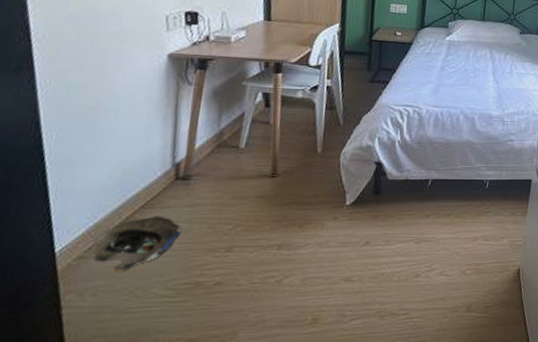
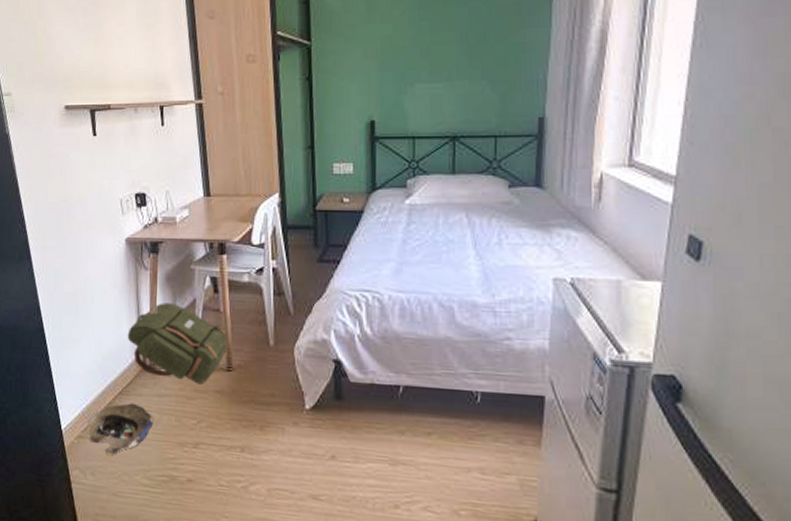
backpack: none [158,116,276,192] -> present [127,303,229,384]

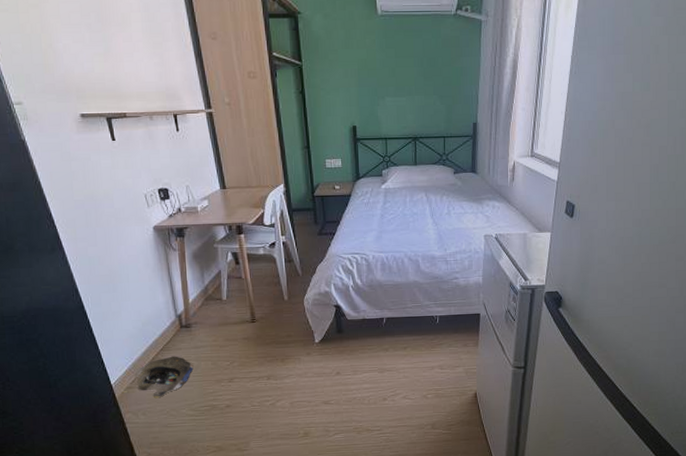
backpack: present [127,303,229,384] -> none [163,275,251,335]

